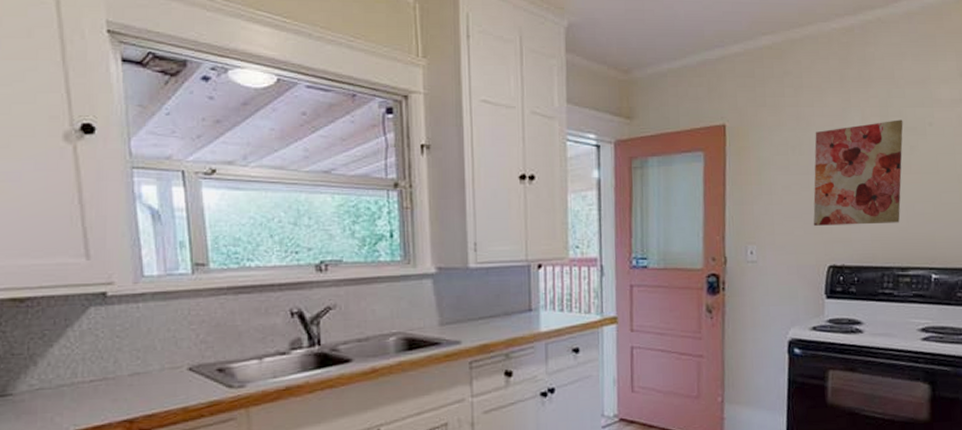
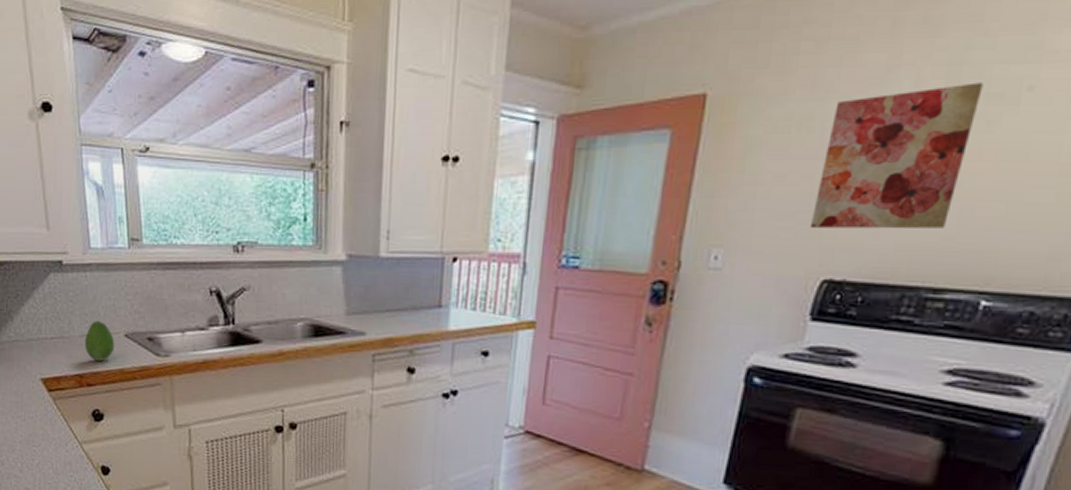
fruit: none [135,355,176,401] -> present [84,320,115,361]

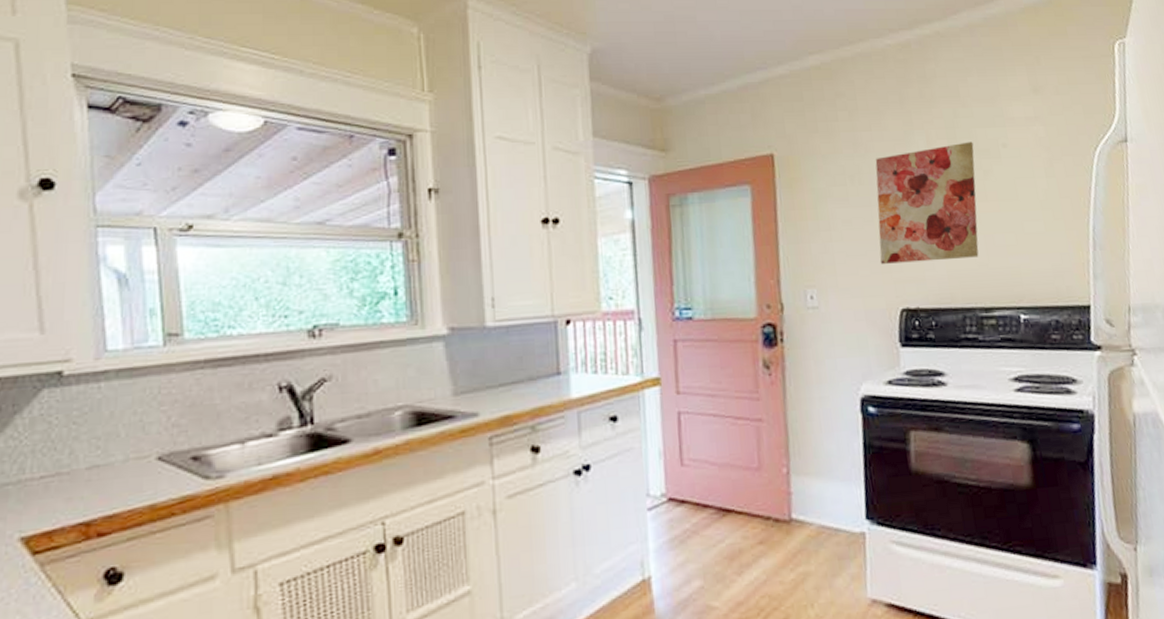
fruit: present [84,320,115,361] -> none [94,443,142,499]

